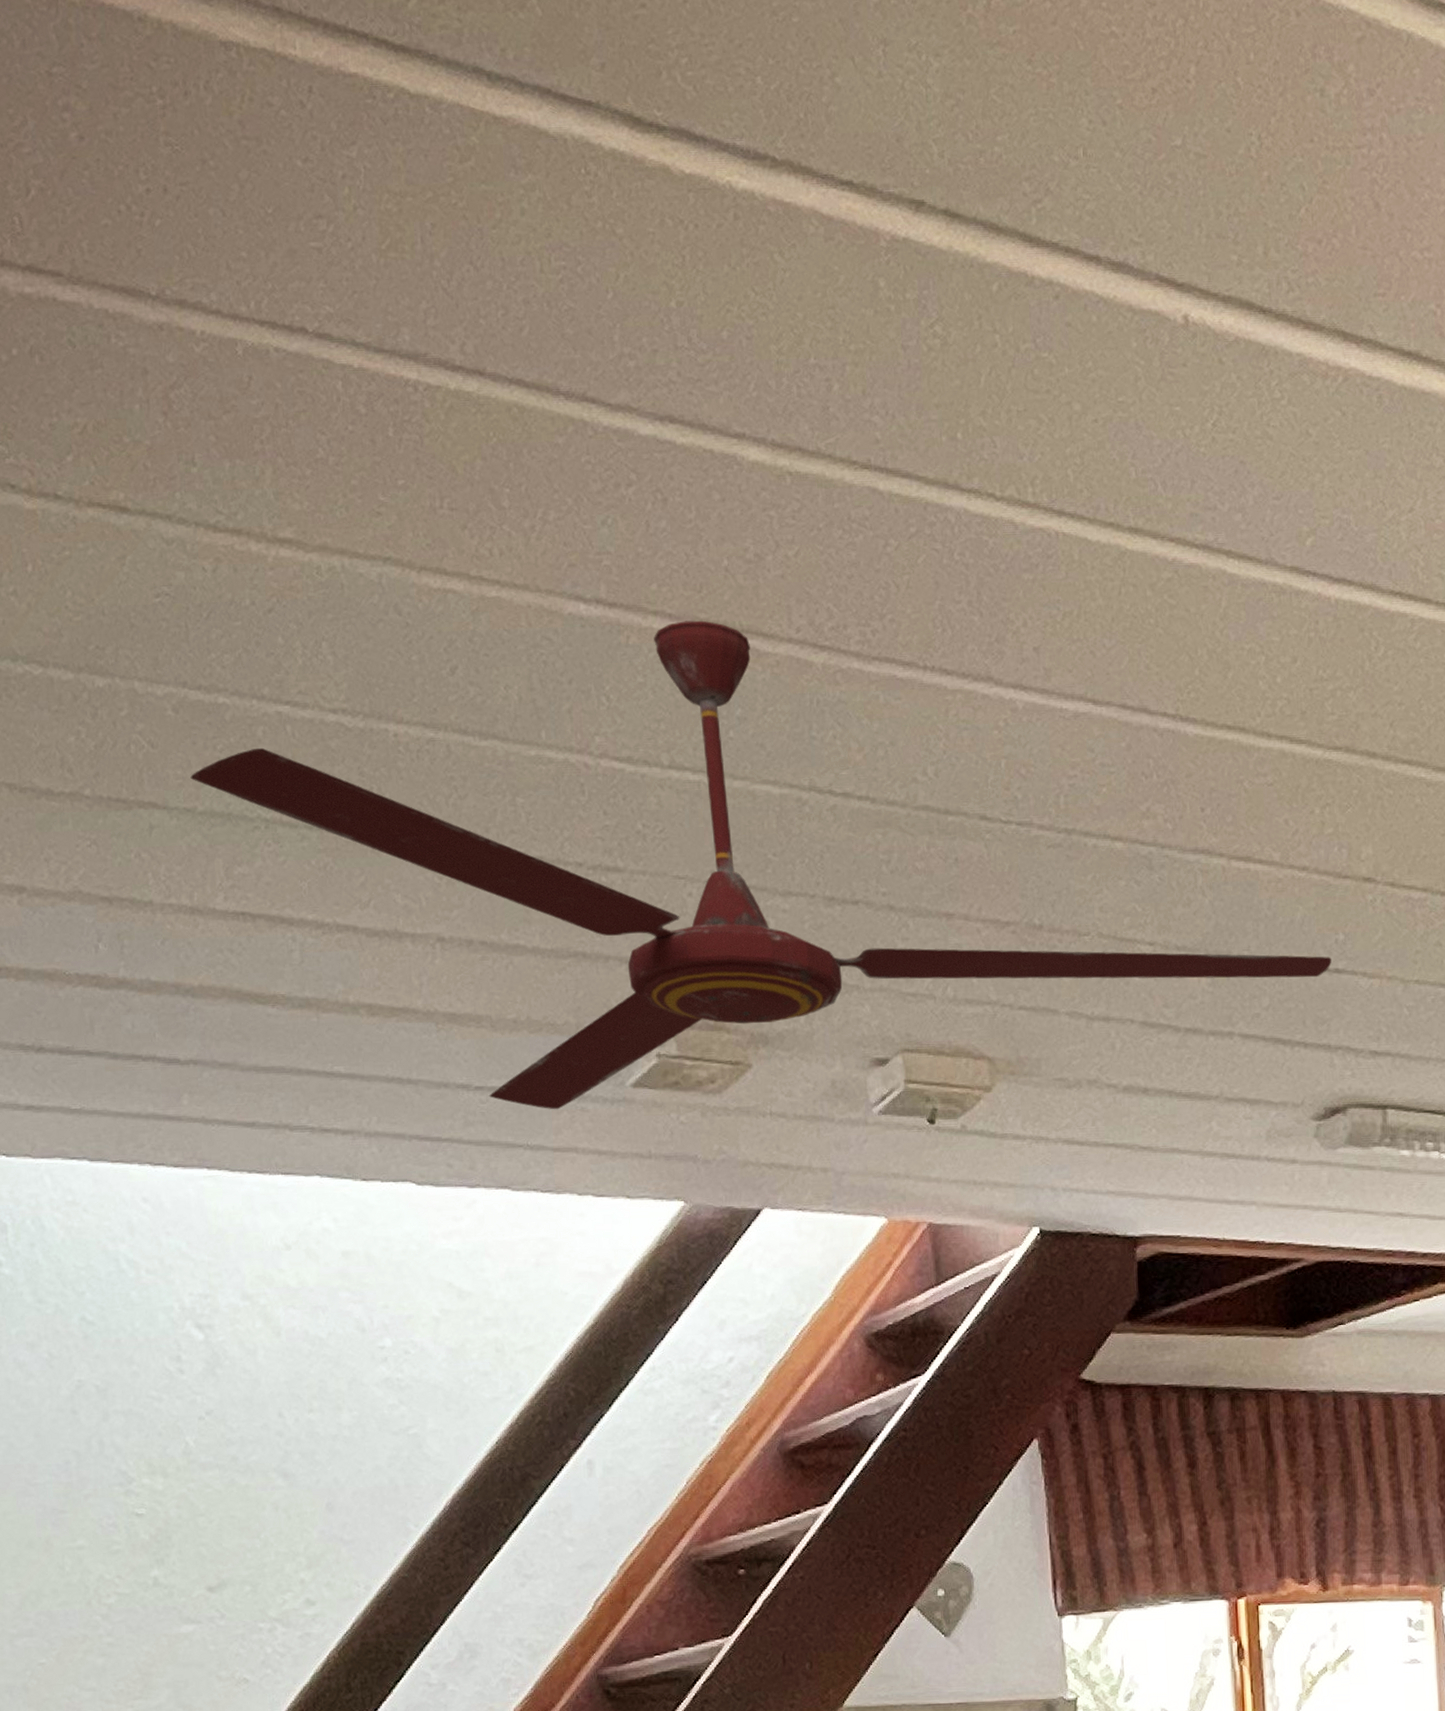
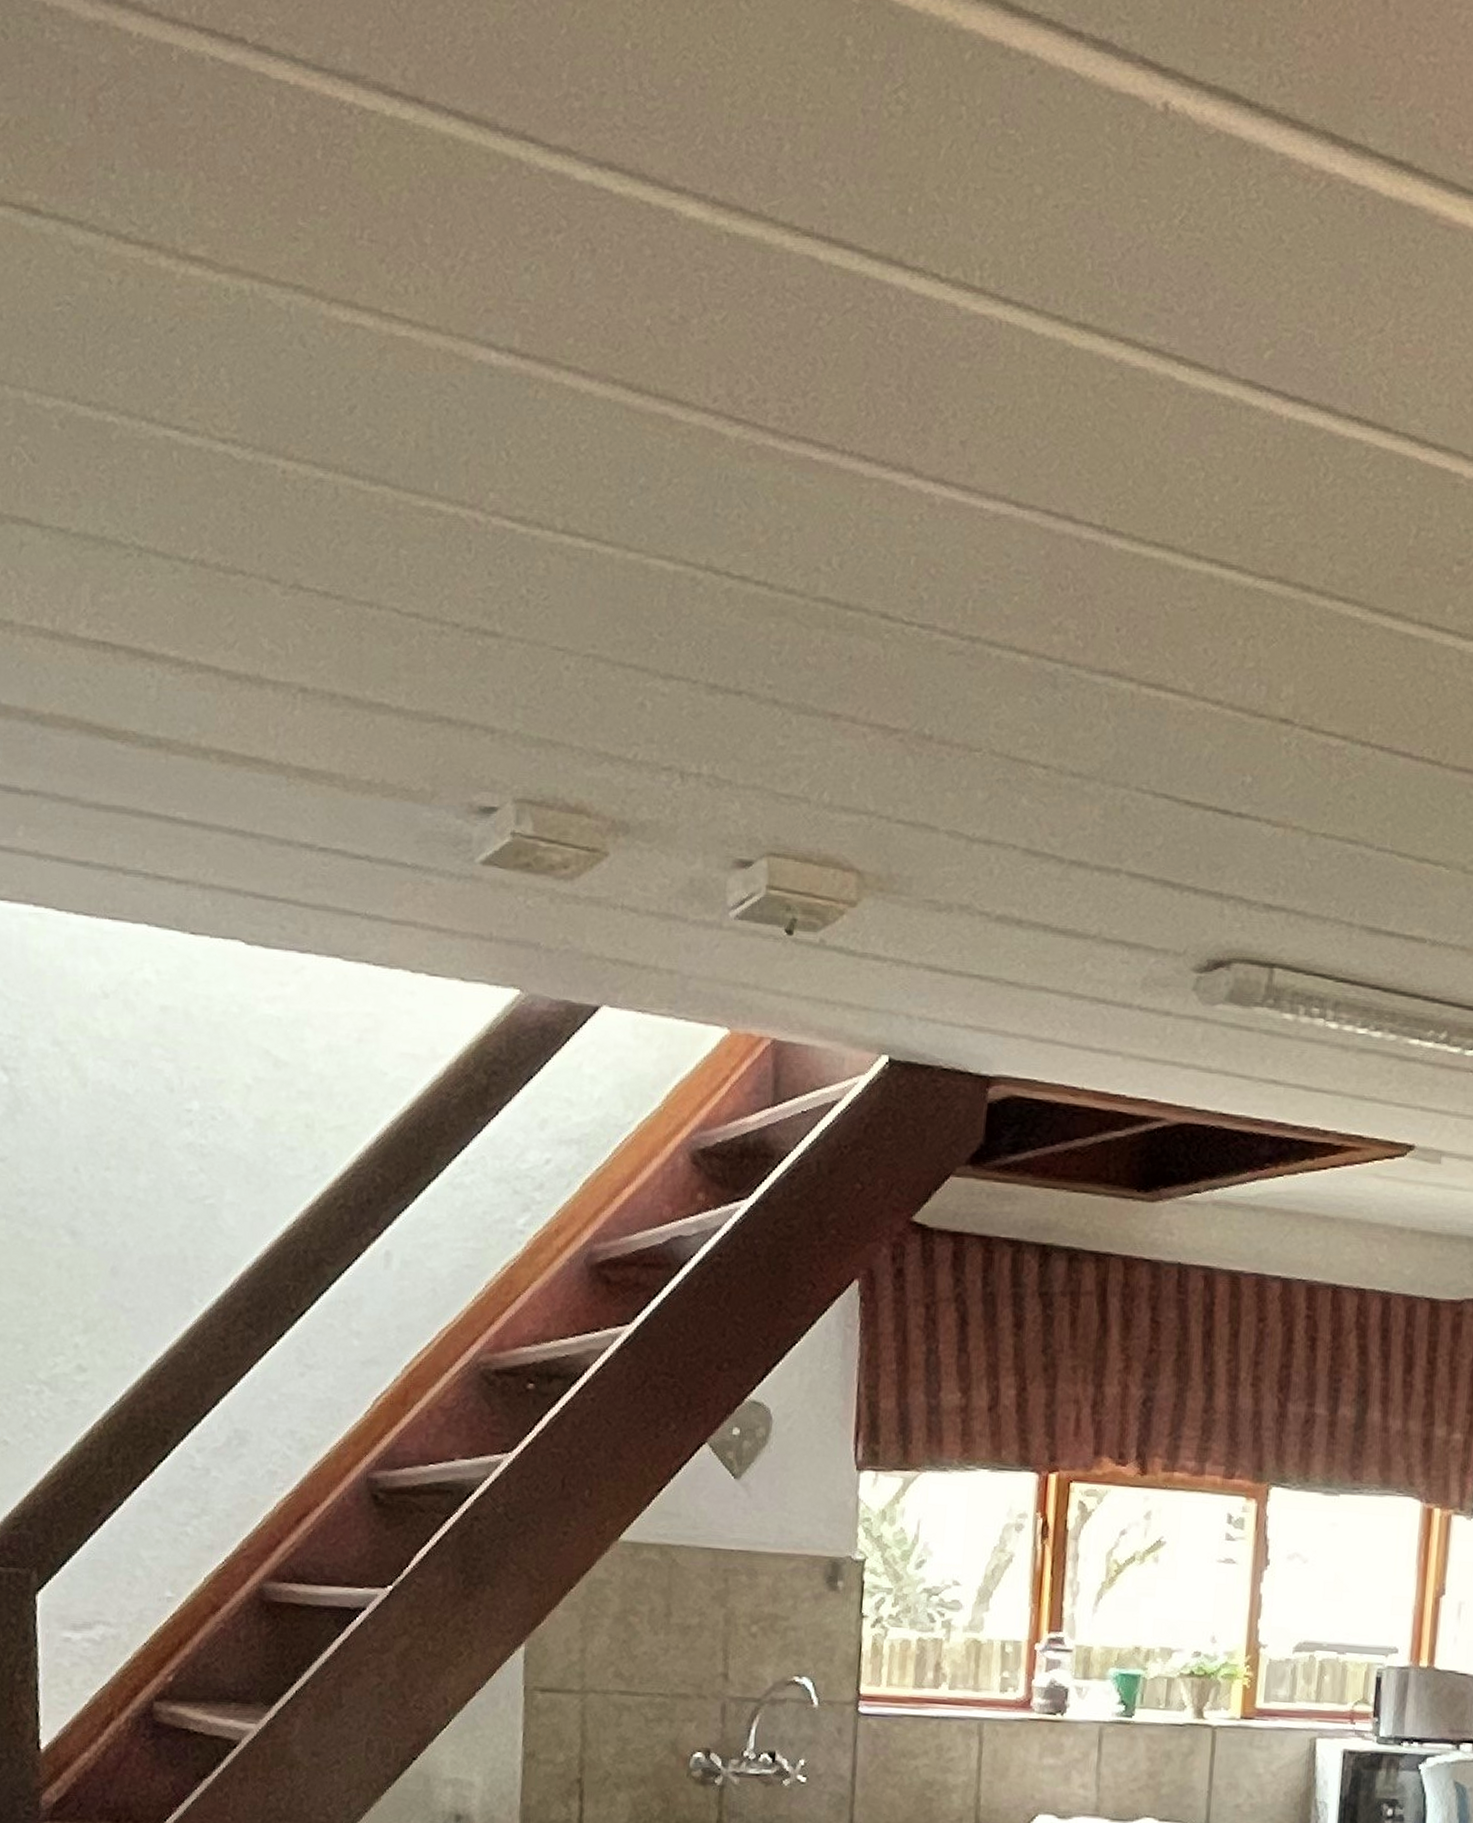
ceiling fan: present [190,620,1332,1110] -> none [68,379,1235,881]

